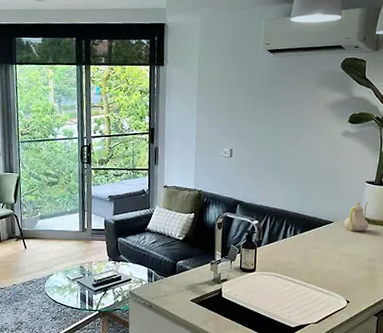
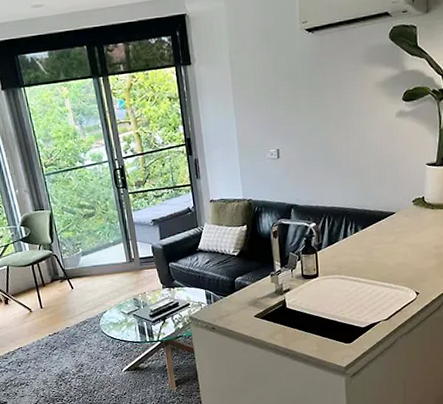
teapot: present [344,201,370,232] -> none [407,185,434,220]

